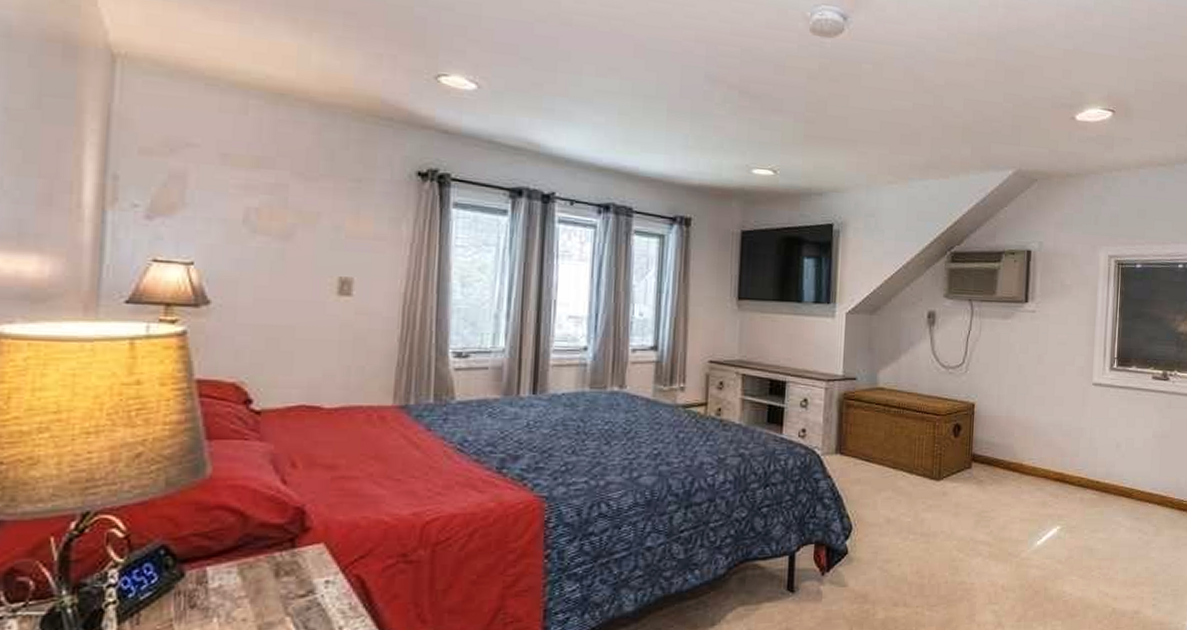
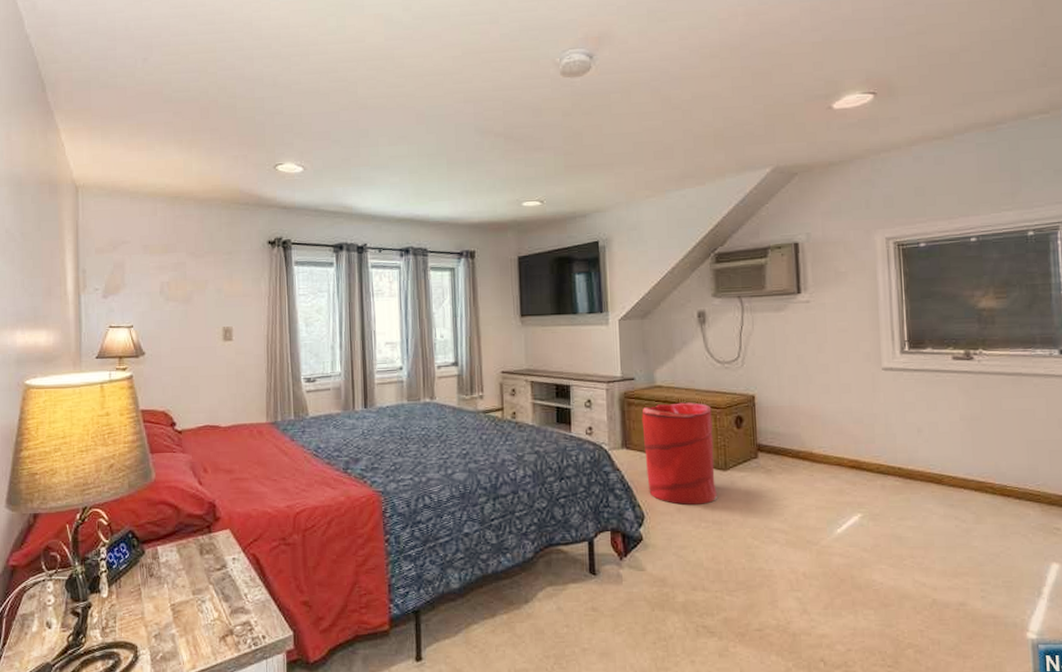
laundry hamper: none [859,407,932,516] -> present [642,402,717,505]

